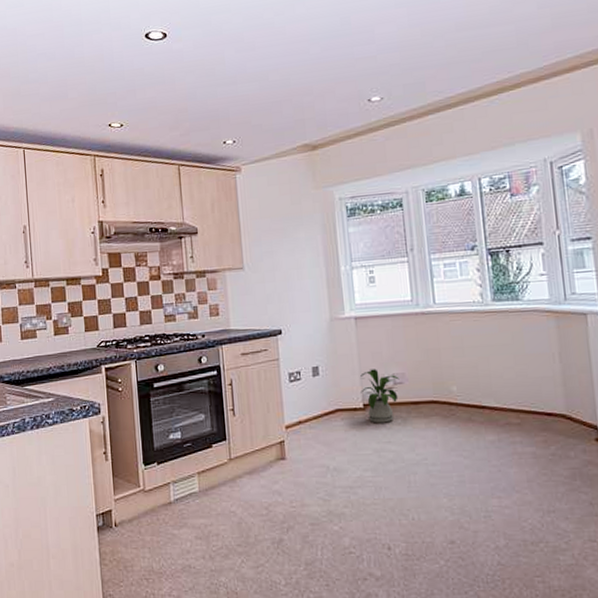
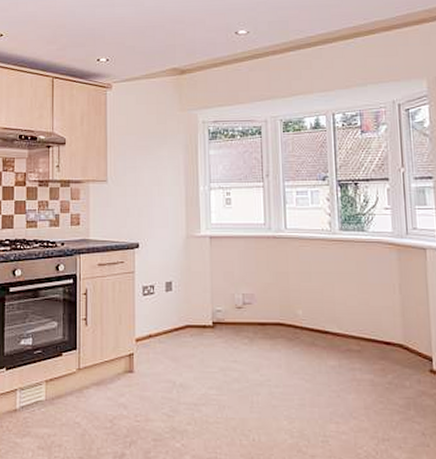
house plant: present [360,369,400,423] -> none [211,288,249,342]

